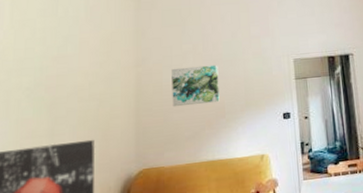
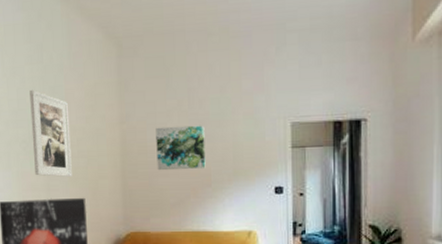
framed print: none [38,39,82,122] -> present [29,89,72,177]

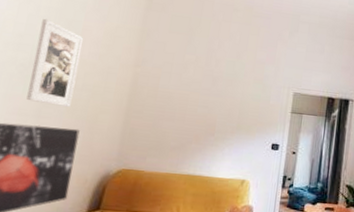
wall art: present [156,125,206,171] -> none [164,76,217,120]

